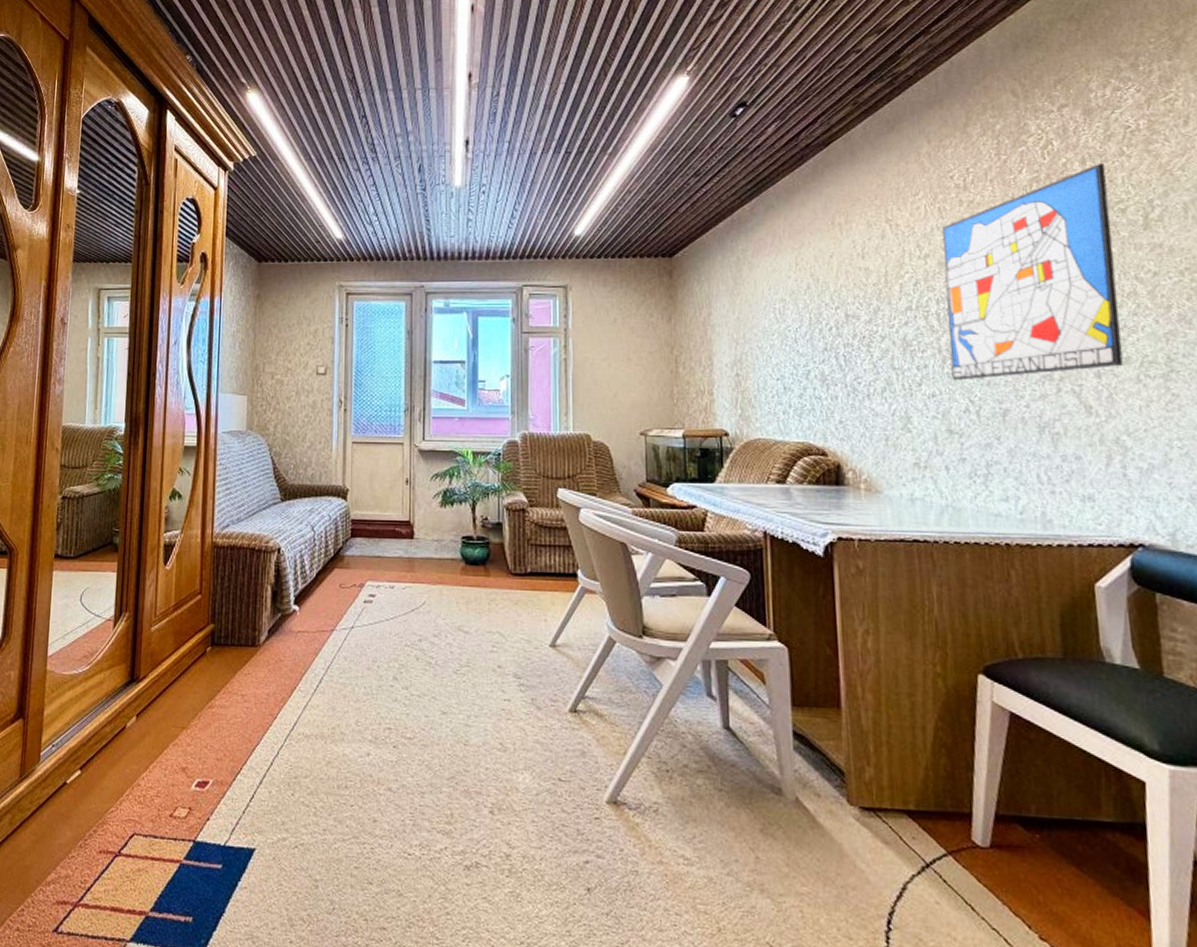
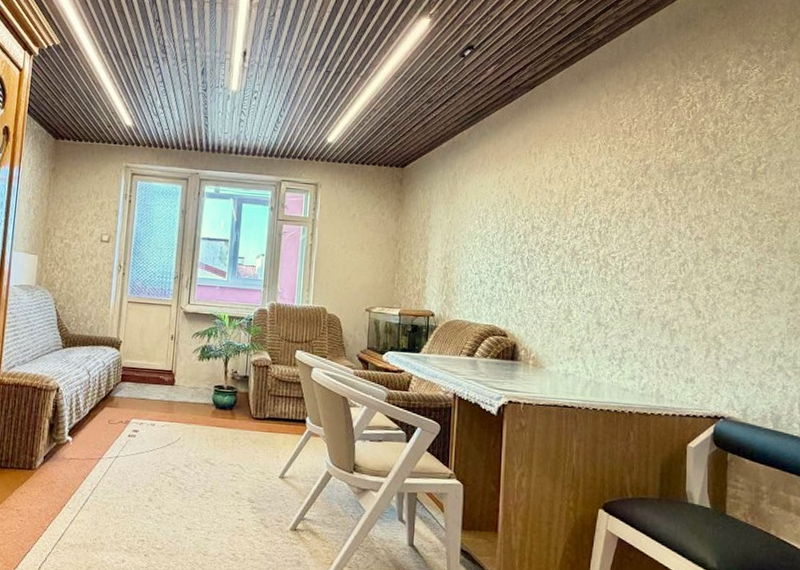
wall art: present [942,164,1124,381] -> none [605,125,730,285]

